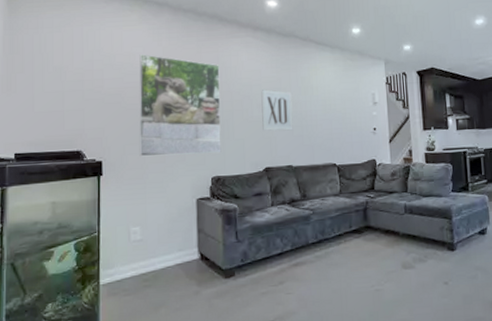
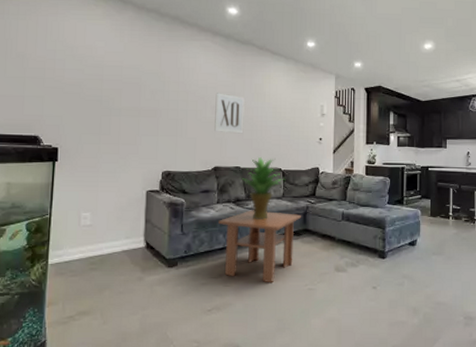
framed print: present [139,54,221,156] -> none [94,49,178,149]
coffee table: none [274,210,361,287] -> present [219,210,301,283]
potted plant: none [296,154,341,220] -> present [242,157,286,220]

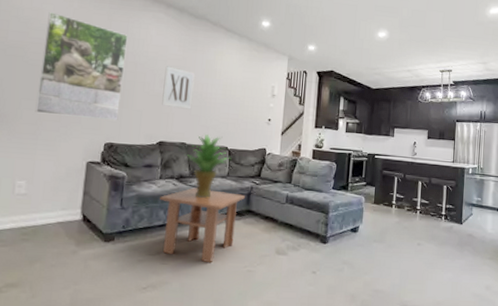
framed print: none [94,49,178,149] -> present [35,12,128,120]

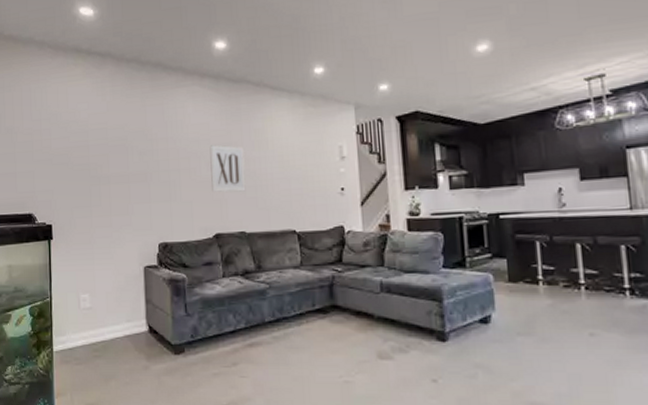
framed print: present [35,12,128,120] -> none [84,111,168,220]
coffee table: present [160,187,245,263] -> none [226,283,326,374]
potted plant: present [187,135,232,198] -> none [249,218,302,295]

